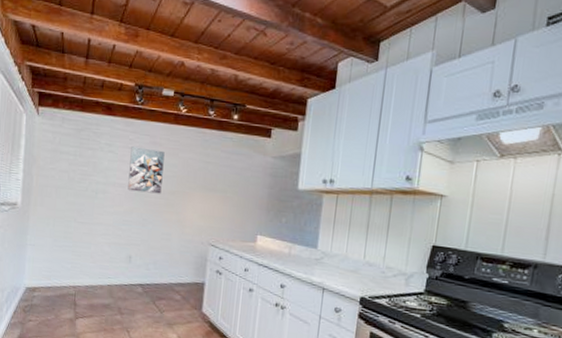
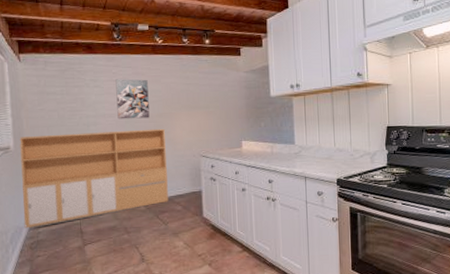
storage cabinet: none [20,194,175,291] -> present [19,128,169,229]

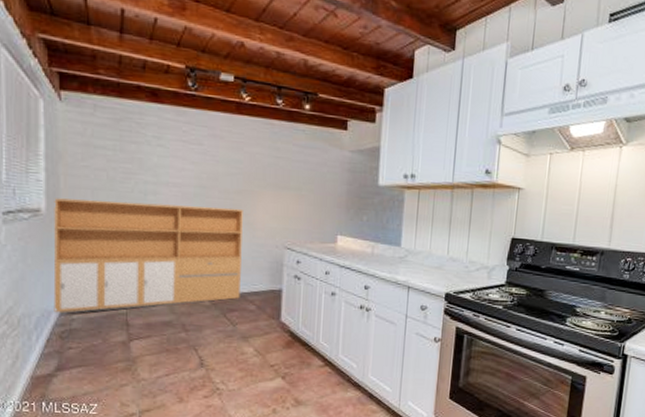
wall art: present [115,78,150,119] -> none [184,139,227,194]

